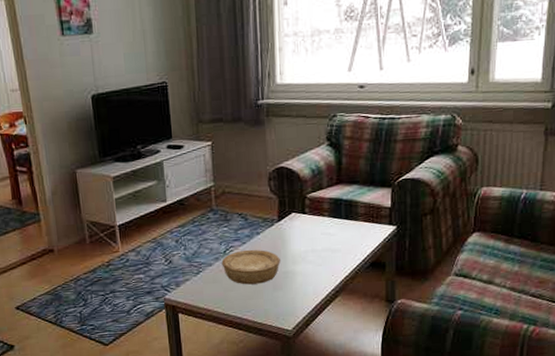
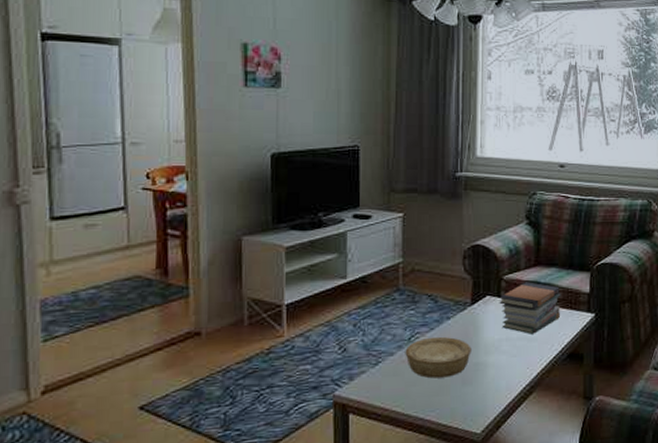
book stack: none [304,199,363,246] -> present [499,282,561,334]

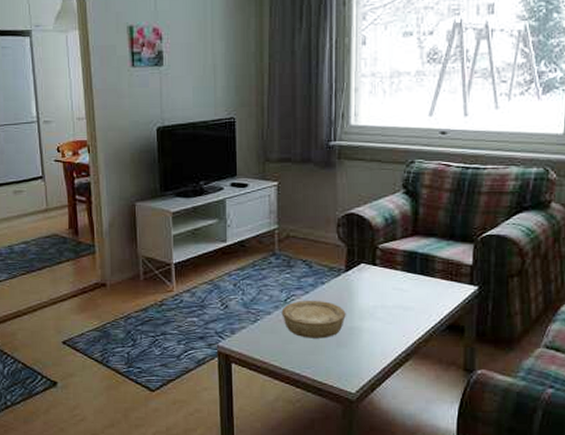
book stack: present [499,282,561,334] -> none [374,251,441,303]

